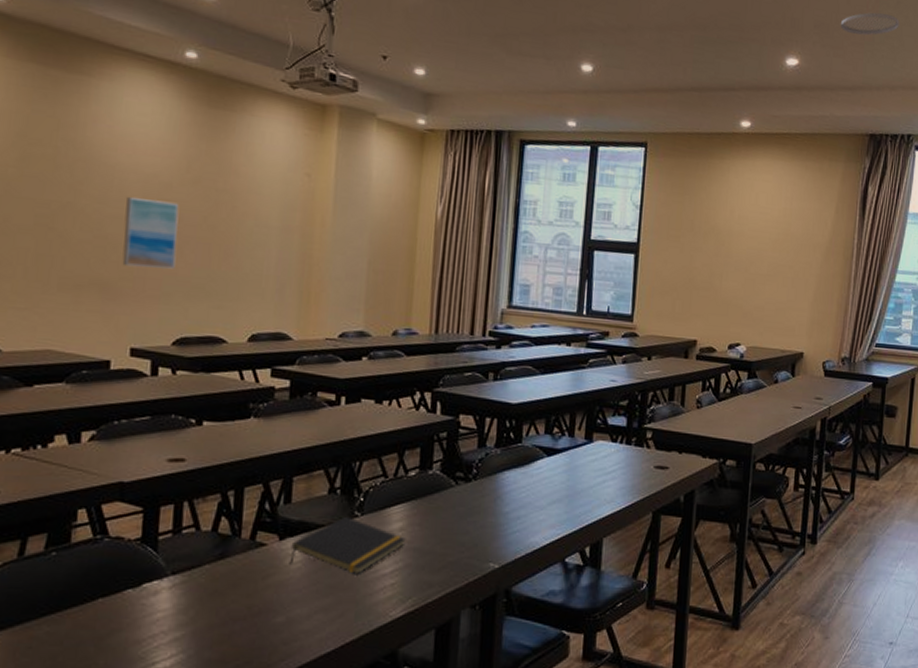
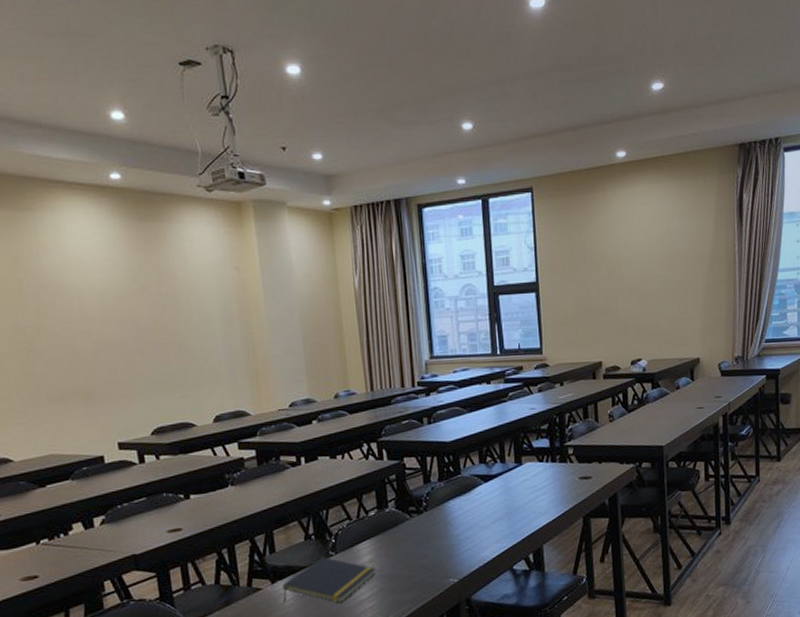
wall art: present [122,197,179,269] -> none [88,311,140,374]
ceiling vent: present [841,12,900,36] -> none [700,23,756,47]

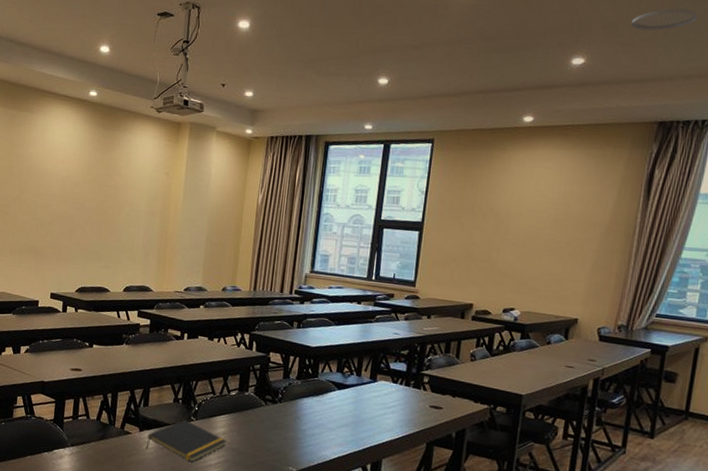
ceiling vent: none [700,23,756,47] -> present [632,8,698,31]

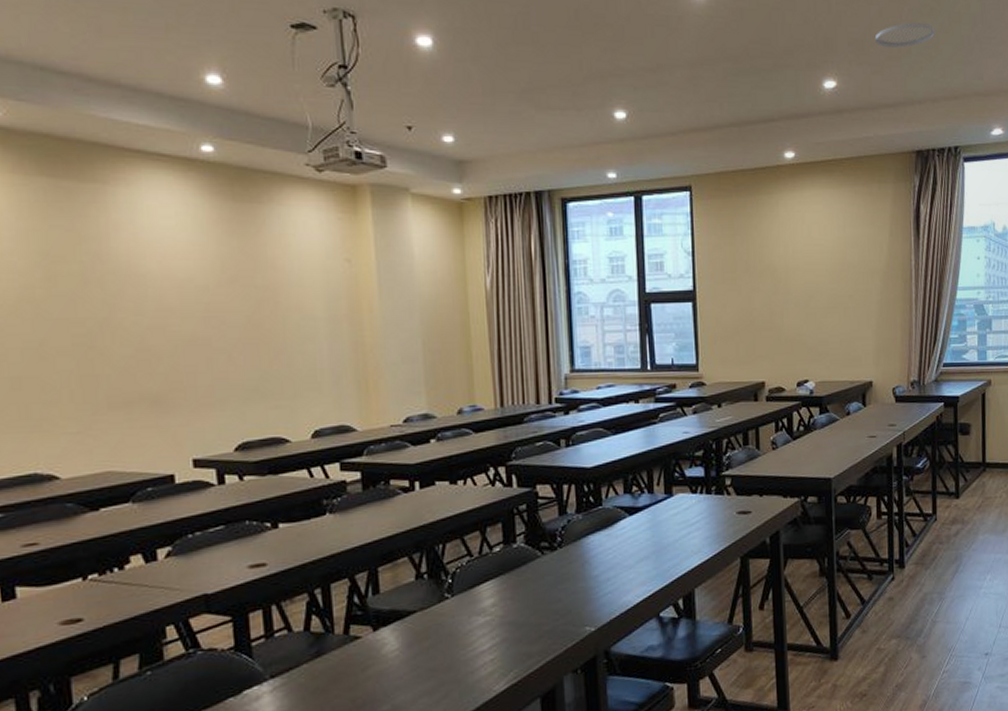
notepad: present [146,419,227,462] -> none [385,599,500,655]

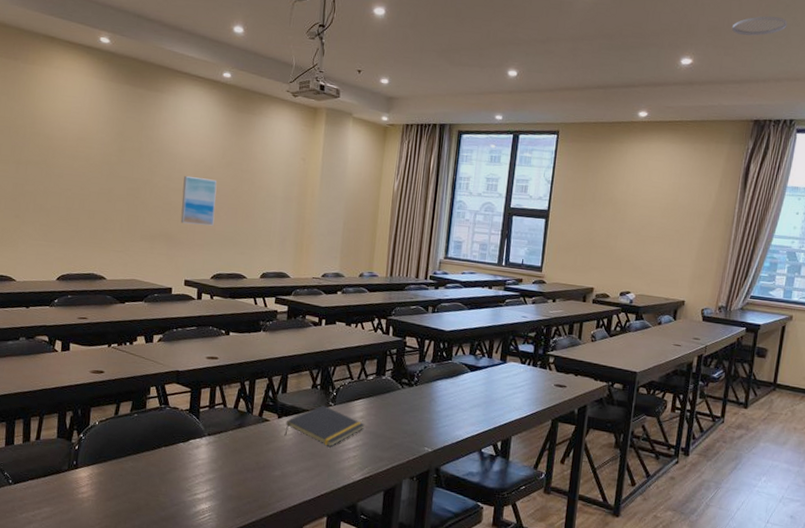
wall art: none [164,305,225,377] -> present [180,176,217,226]
notepad: none [385,599,500,655] -> present [284,405,365,447]

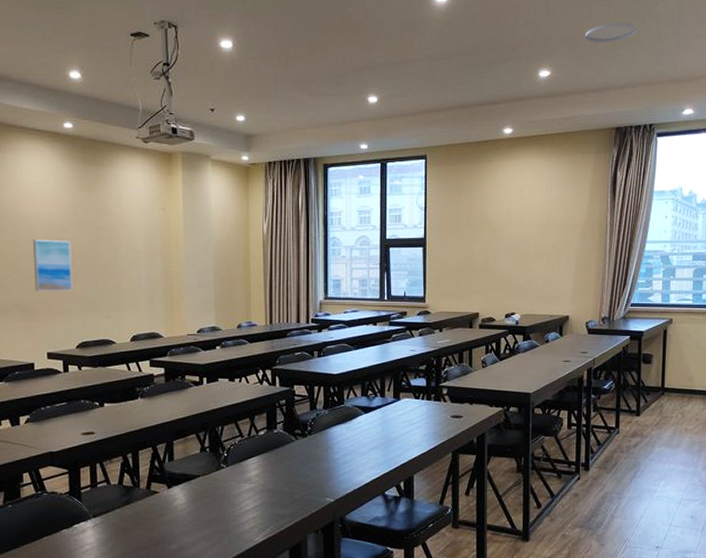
notepad: present [284,405,365,447] -> none [176,468,261,511]

